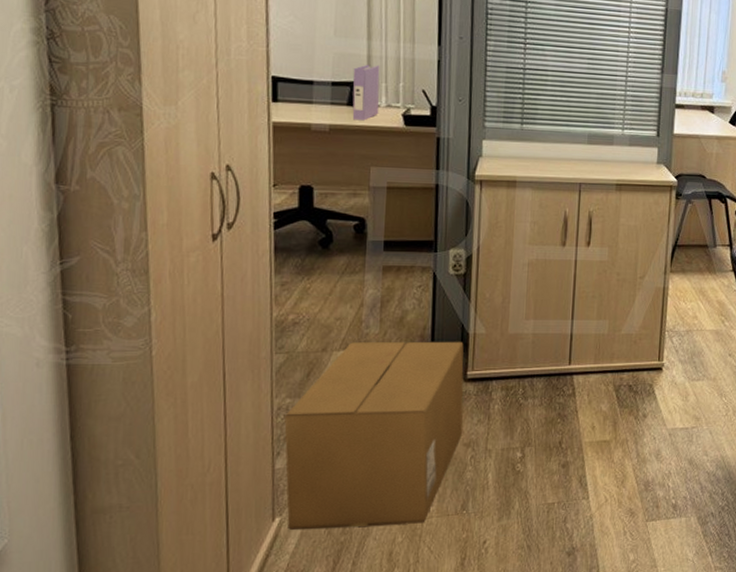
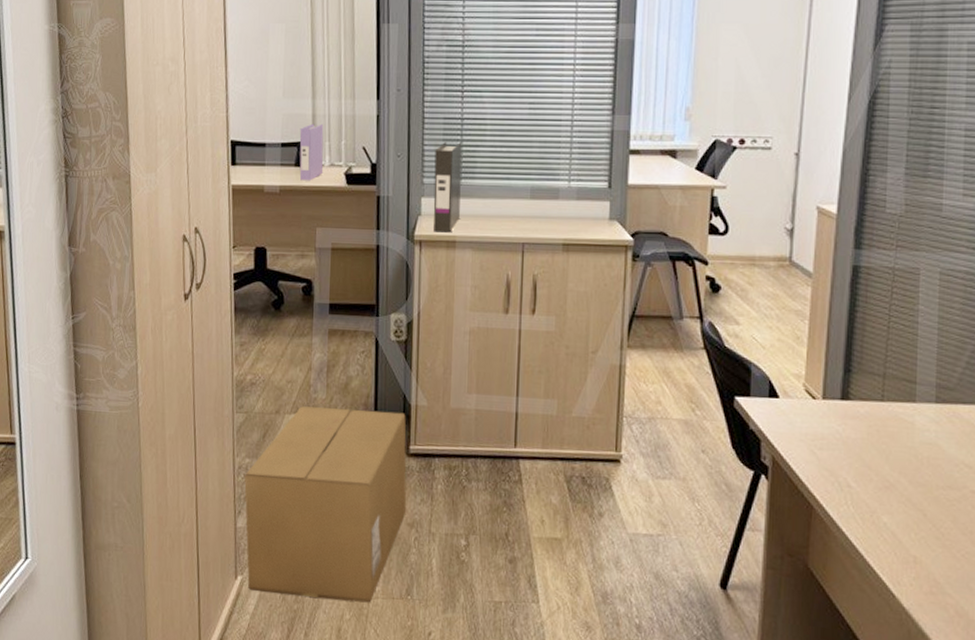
binder: none [494,89,524,173] -> present [433,142,462,233]

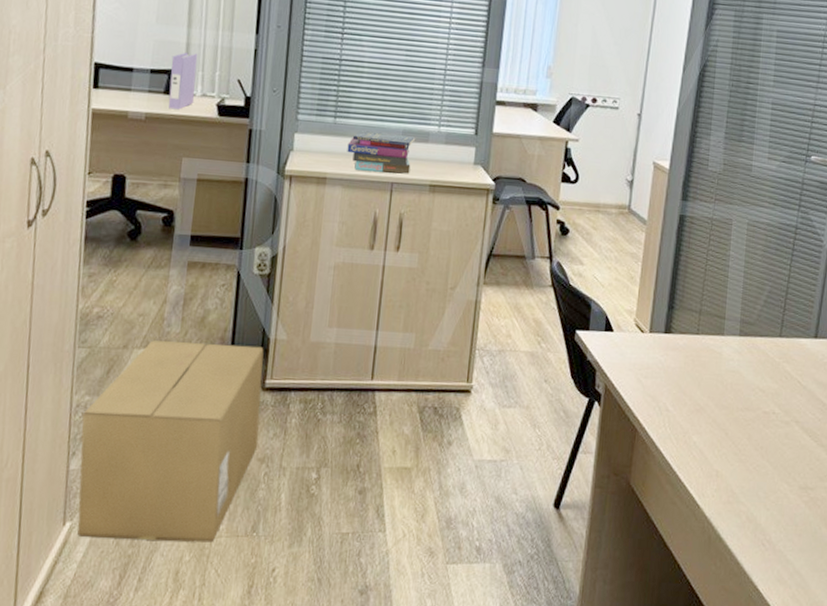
binder: present [433,142,462,233] -> none [305,81,339,169]
books: none [475,191,545,234] -> present [347,130,416,174]

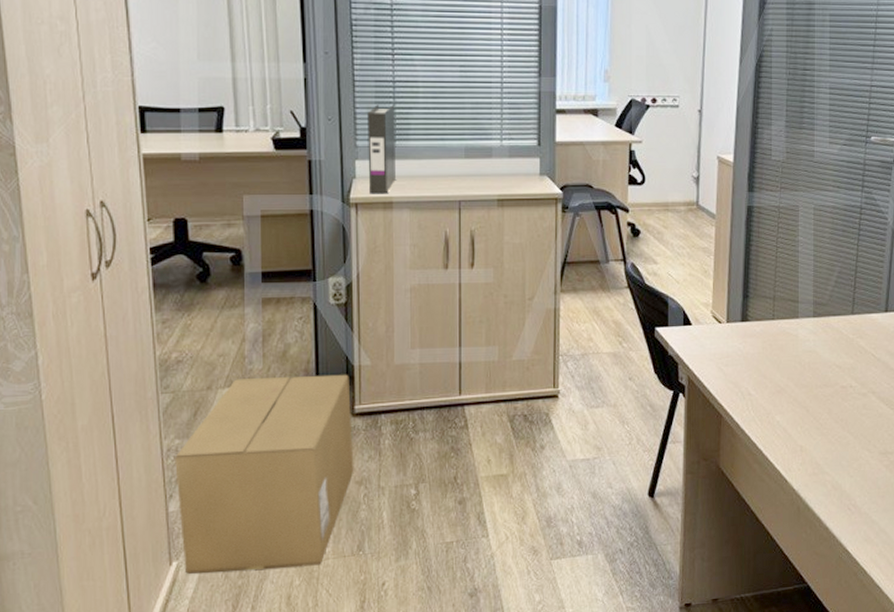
binder: present [168,52,198,110] -> none [219,87,248,147]
binder: none [305,81,339,169] -> present [367,105,395,194]
books: present [347,130,416,174] -> none [410,152,479,191]

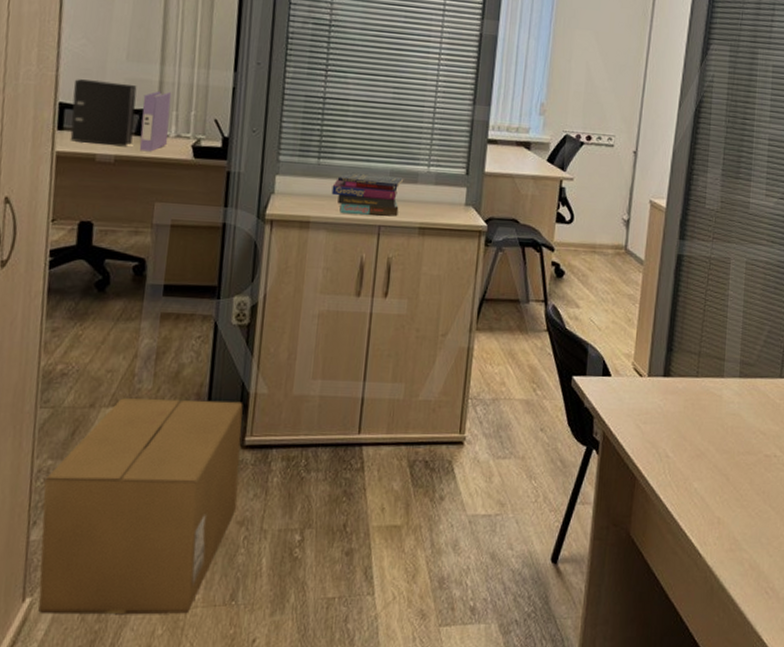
binder: none [150,82,214,144] -> present [70,79,137,147]
binder: none [219,87,248,147] -> present [139,90,172,152]
binder: present [367,105,395,194] -> none [287,120,323,213]
books: none [410,152,479,191] -> present [331,171,404,217]

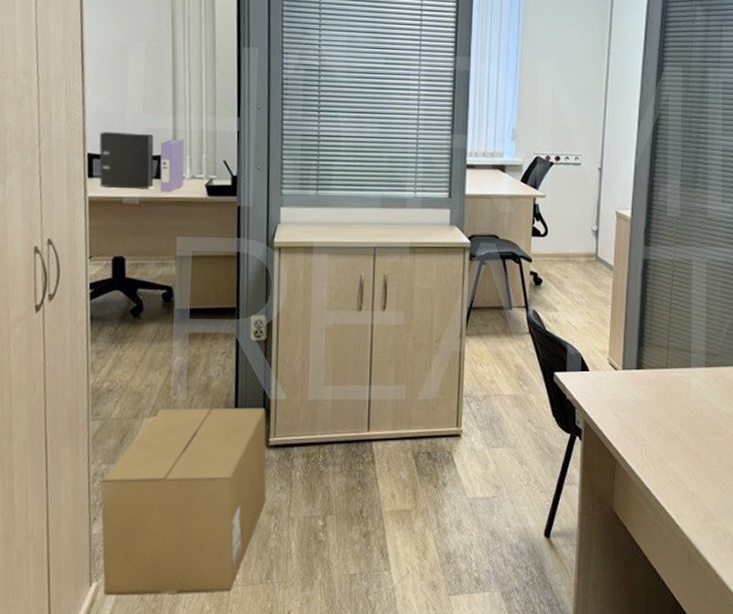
books: present [331,171,404,217] -> none [330,201,394,238]

